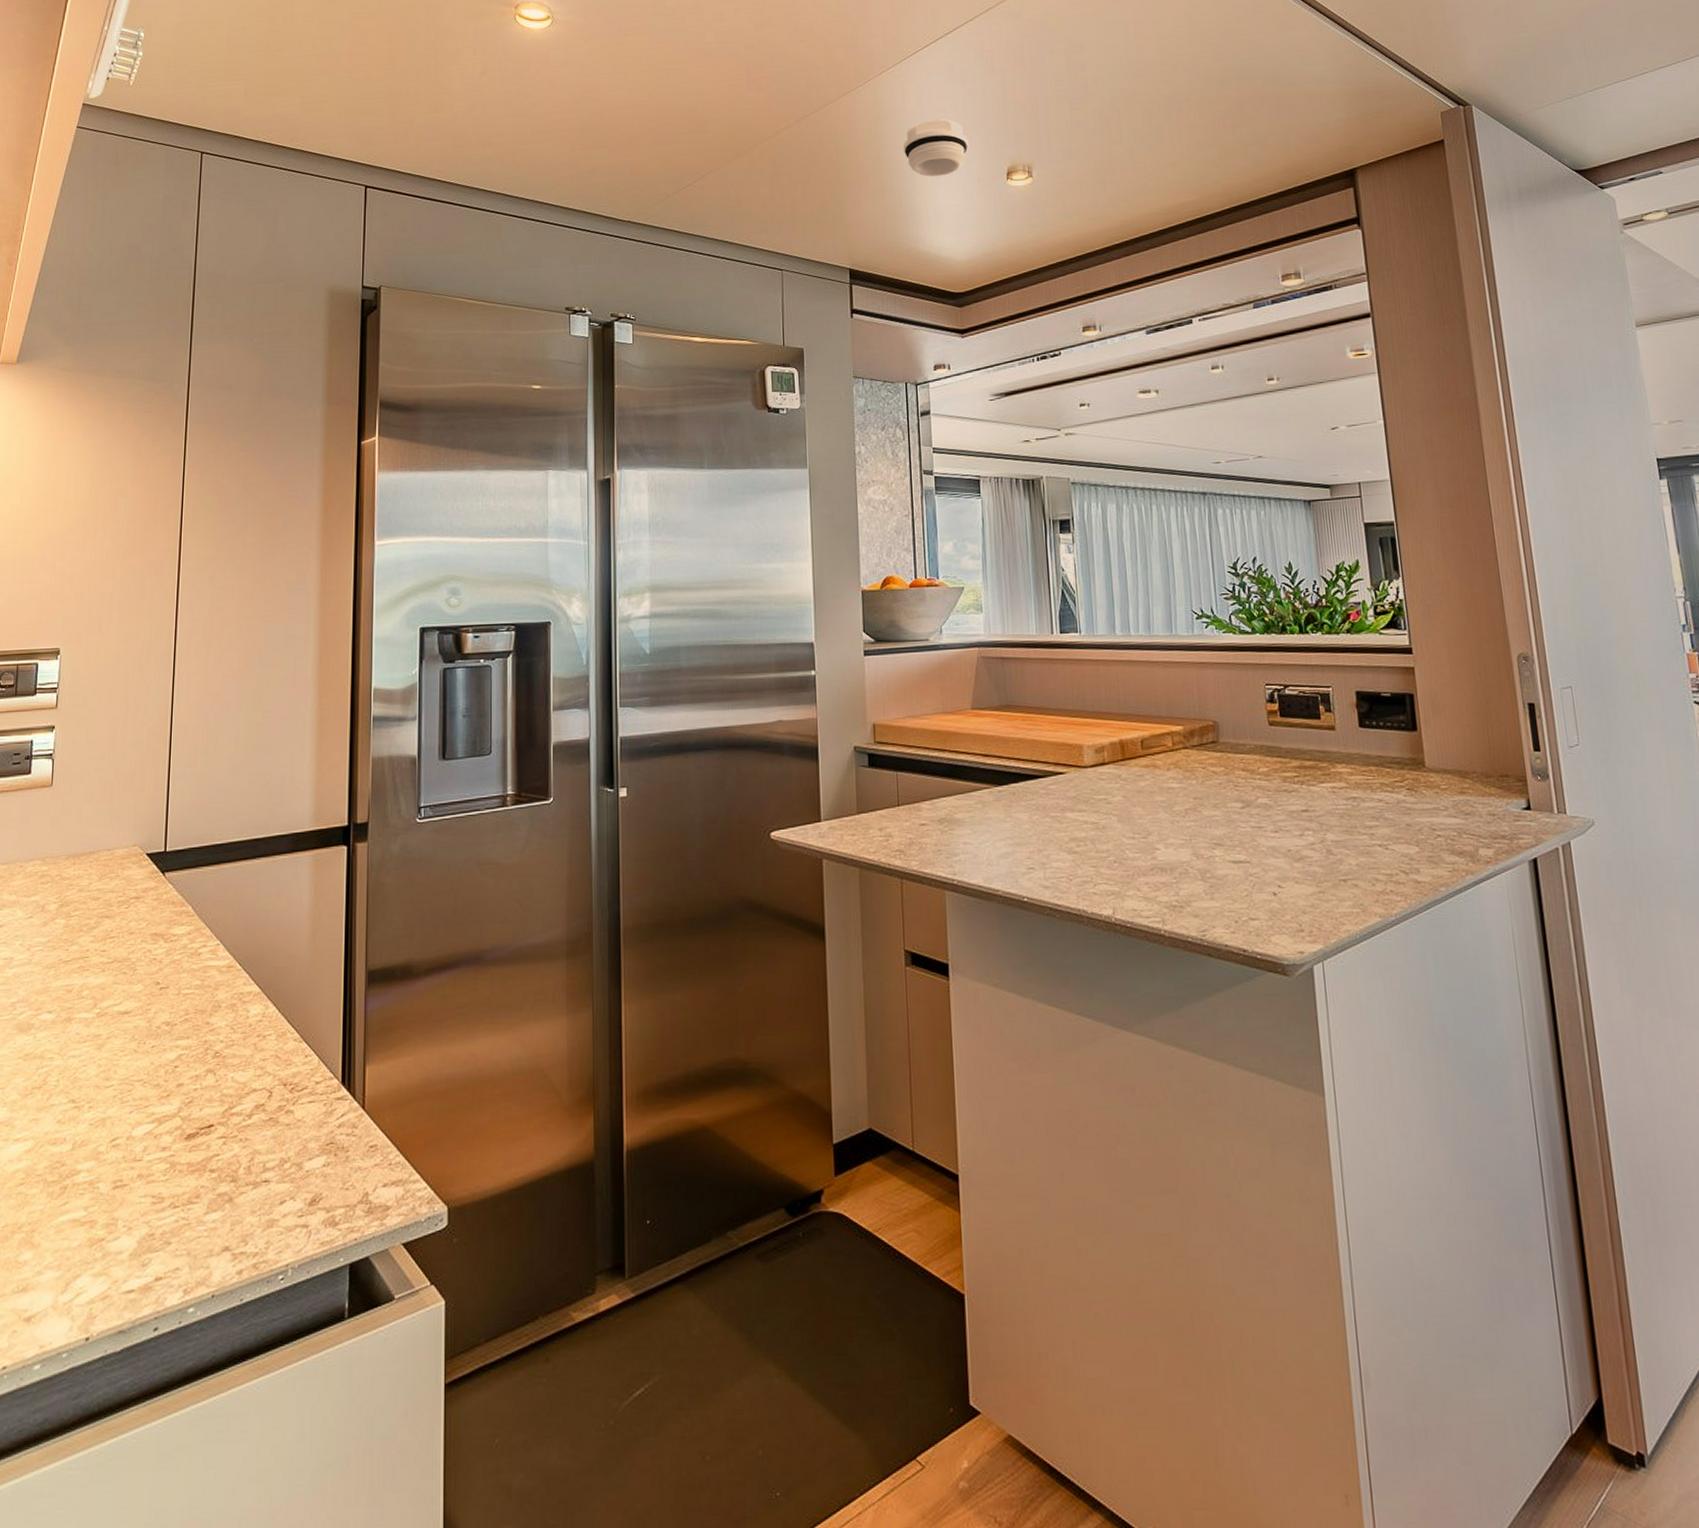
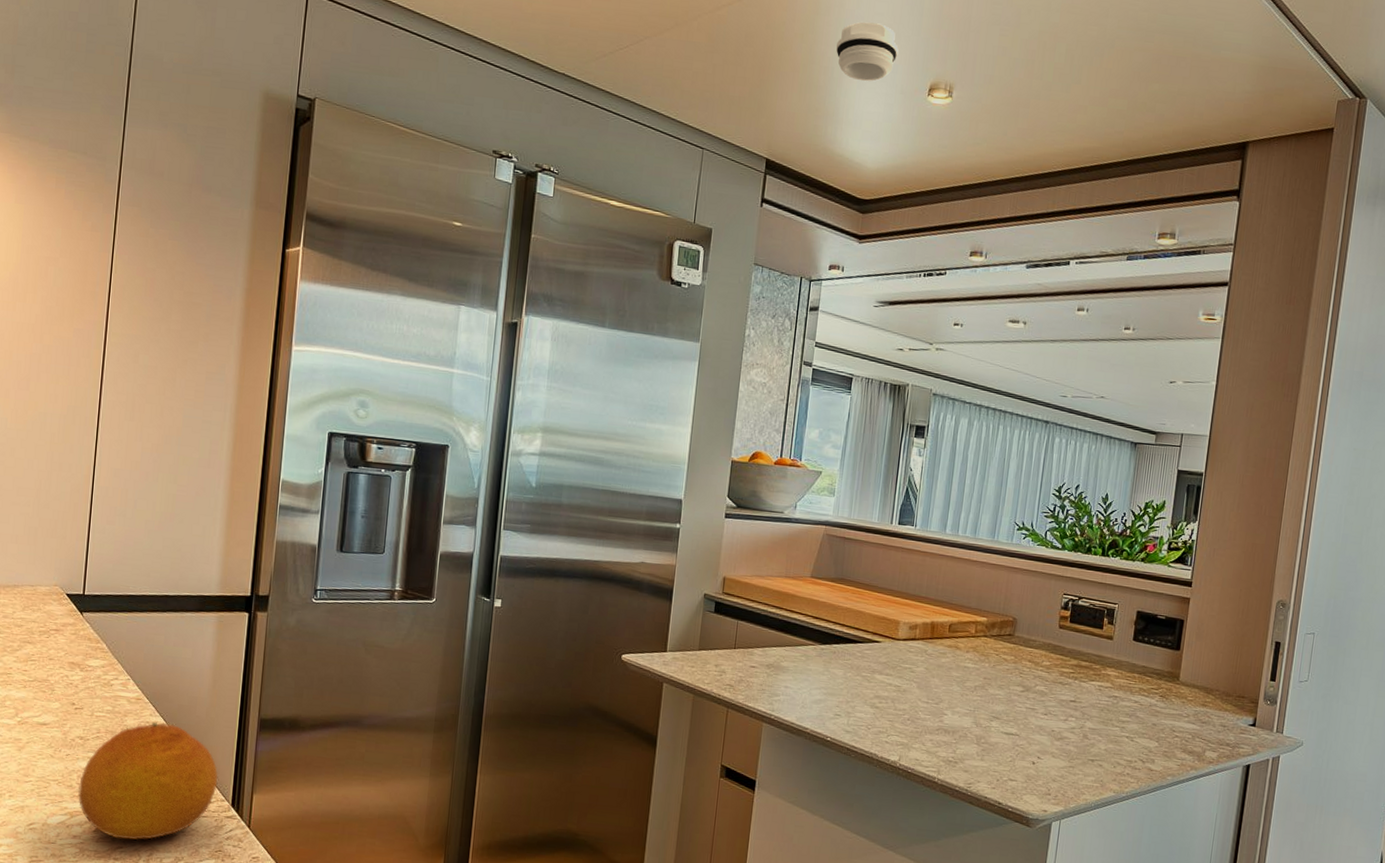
fruit: none [166,991,325,1145] -> present [78,722,219,840]

